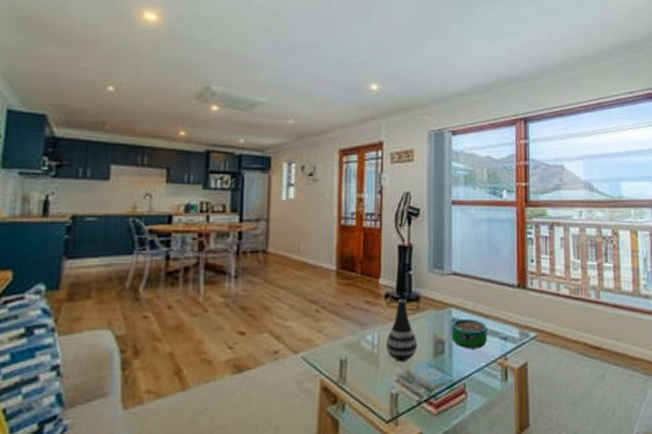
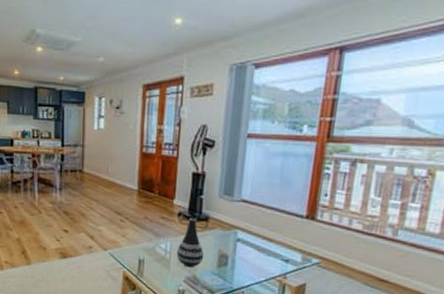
decorative bowl: present [451,318,487,349] -> none [234,239,271,266]

